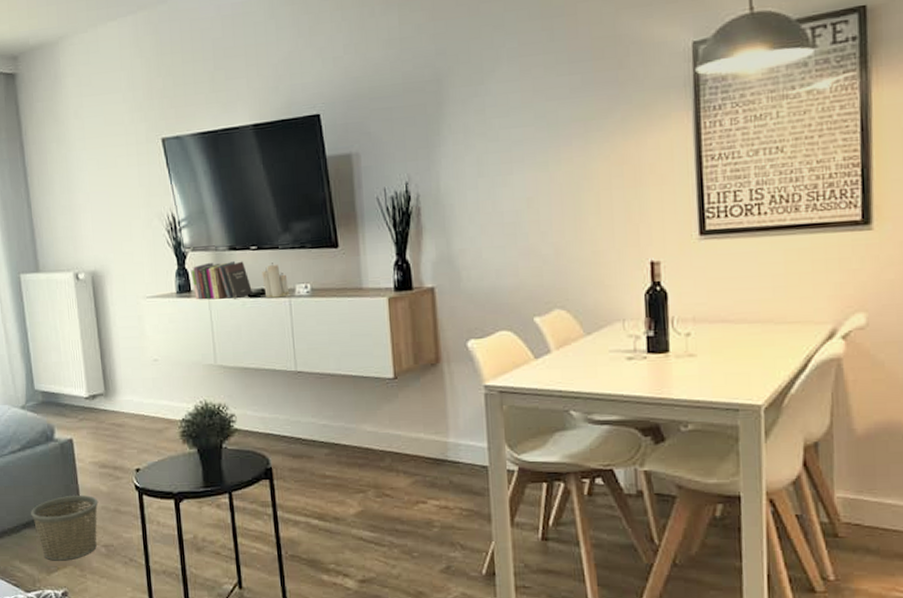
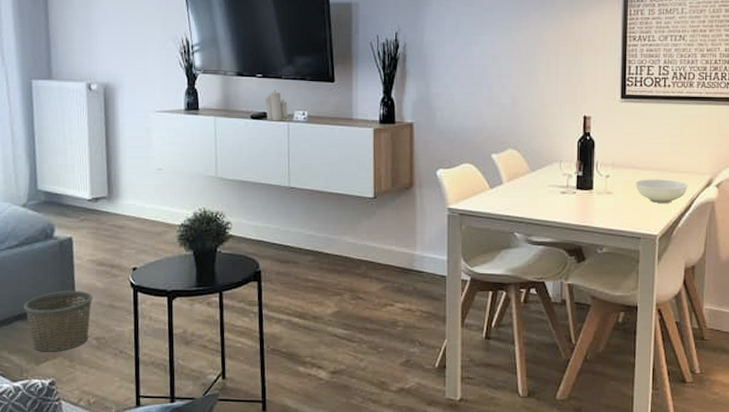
books: present [191,261,252,300] -> none [200,86,255,120]
bowl: none [727,333,802,364] -> present [636,179,688,203]

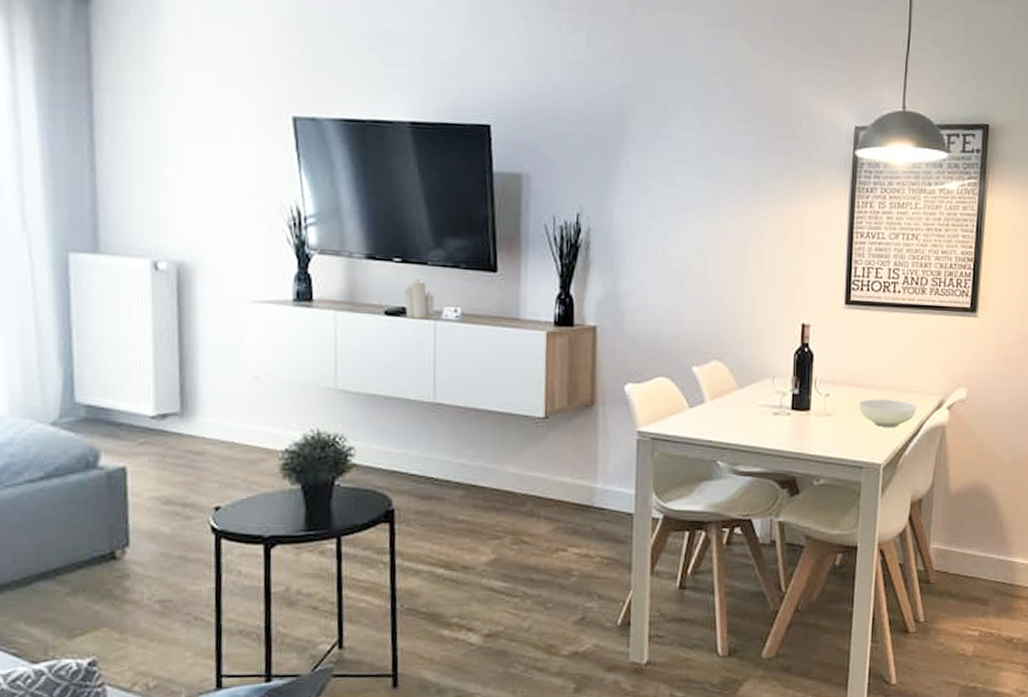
basket: present [24,291,93,352] -> none [51,539,156,622]

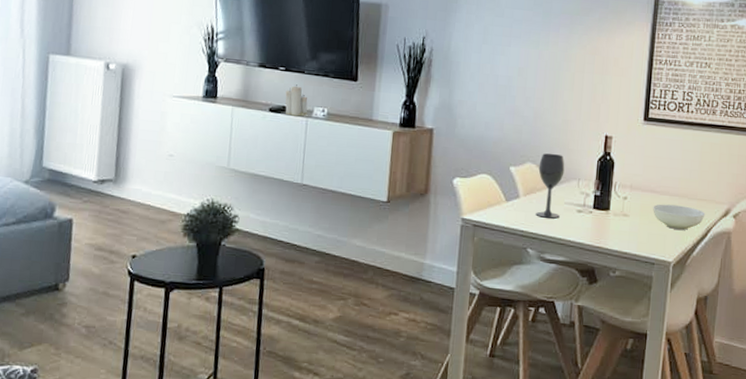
wine glass: none [725,349,757,424] -> present [536,153,565,219]

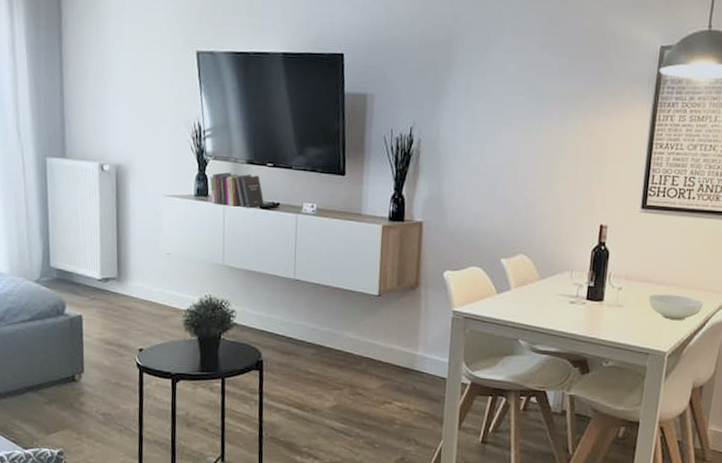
books: none [219,75,274,112] -> present [210,172,264,209]
candle: present [285,84,308,117] -> none [274,180,297,213]
wine glass: present [536,153,565,219] -> none [527,245,558,310]

